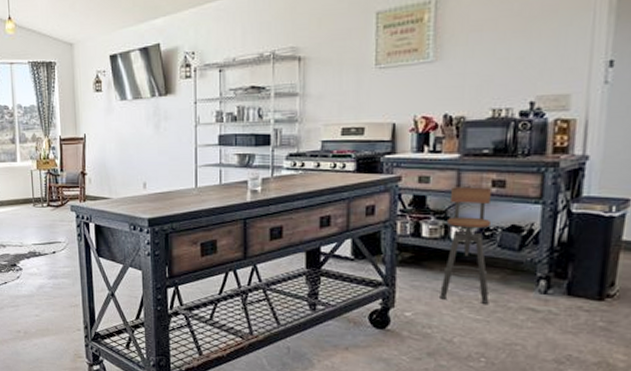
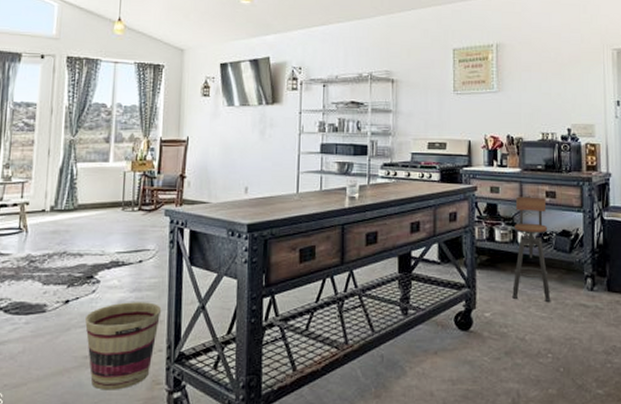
basket: none [14,287,77,360] -> present [85,302,162,390]

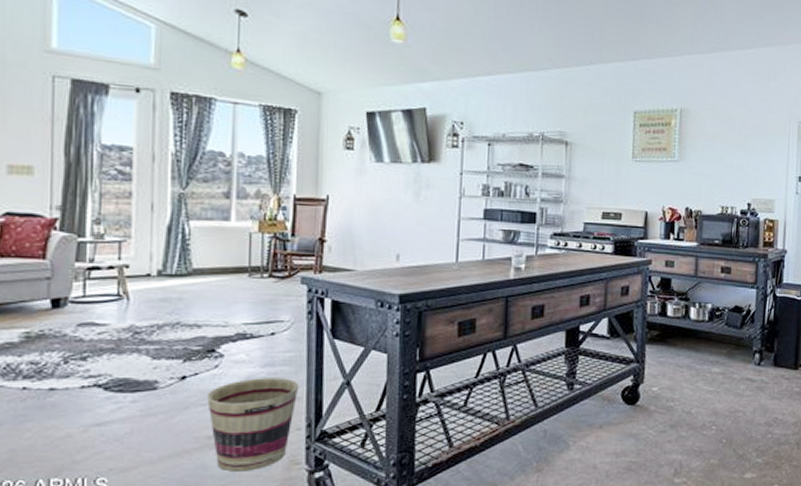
bar stool: present [512,196,551,303] -> none [681,271,721,377]

